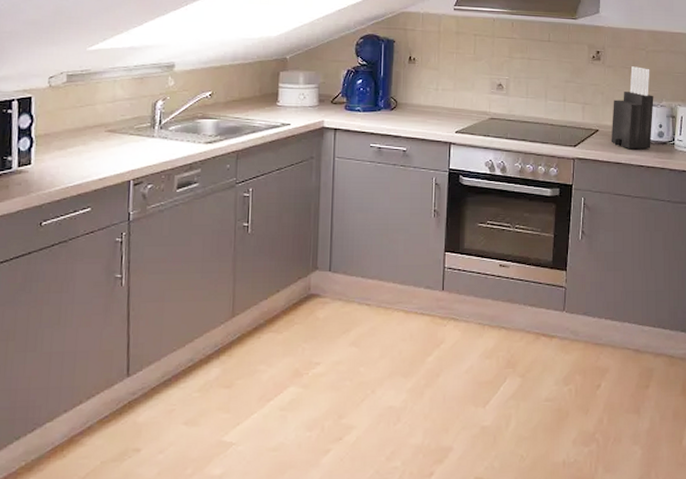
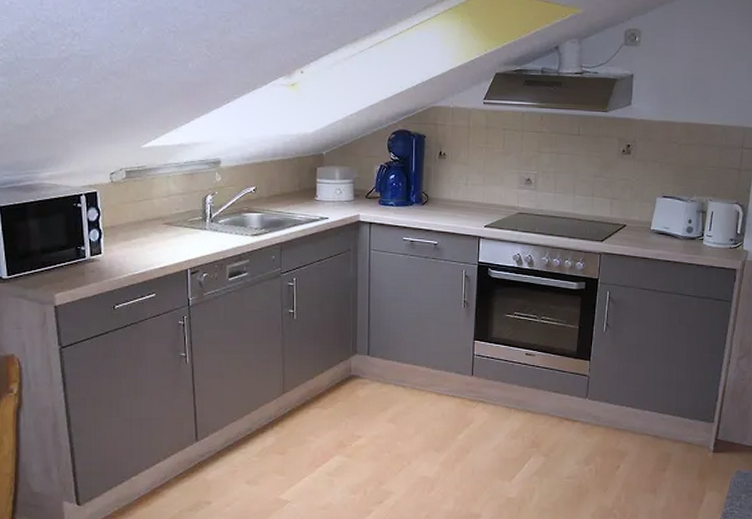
knife block: present [611,66,654,149] -> none [638,160,684,244]

